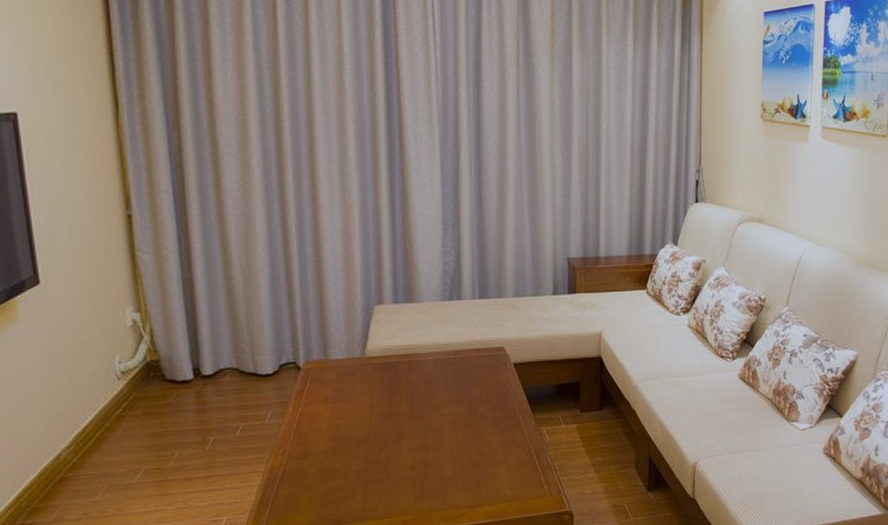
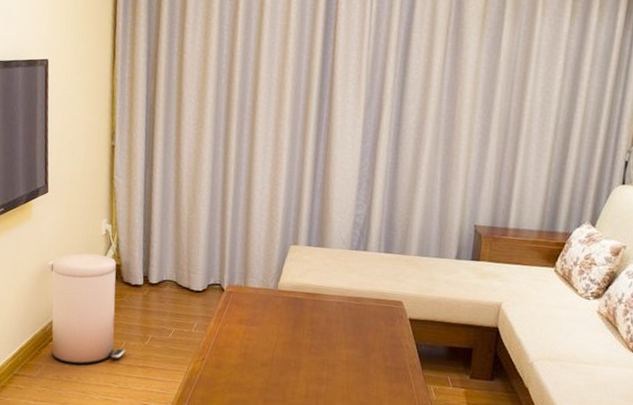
pedal bin: none [48,351,180,496] -> present [46,253,126,366]

